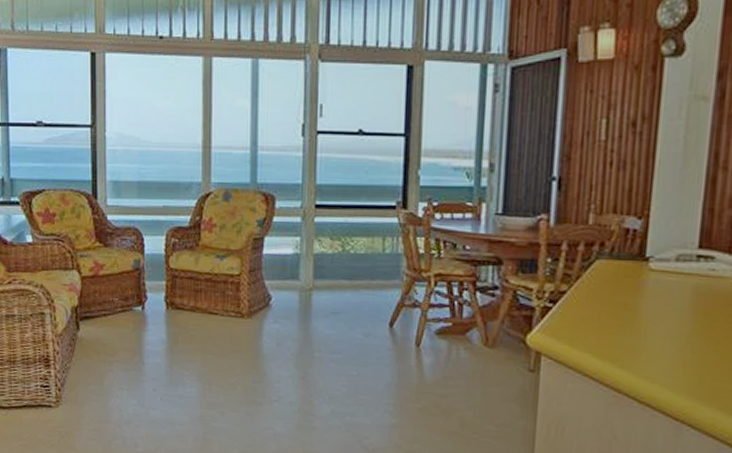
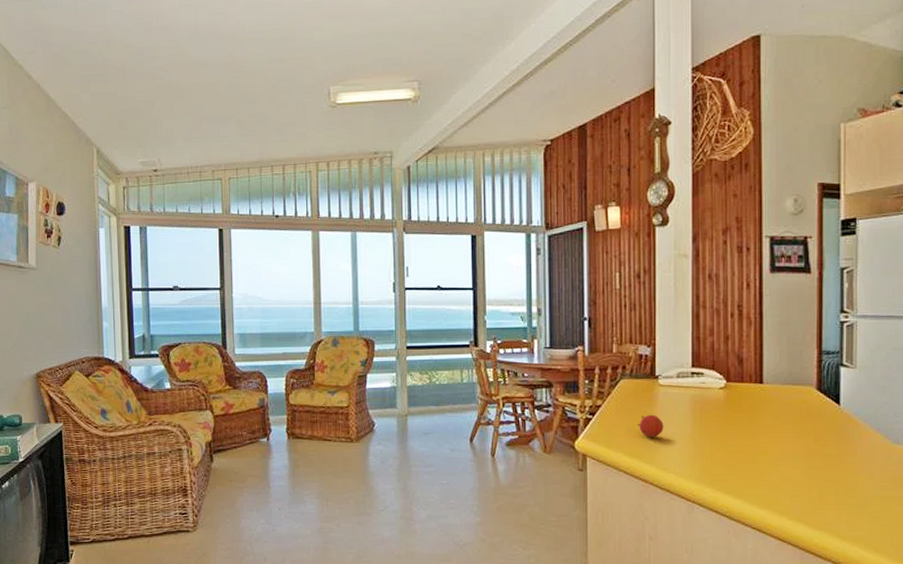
fruit: none [614,306,651,336] -> present [638,414,664,437]

